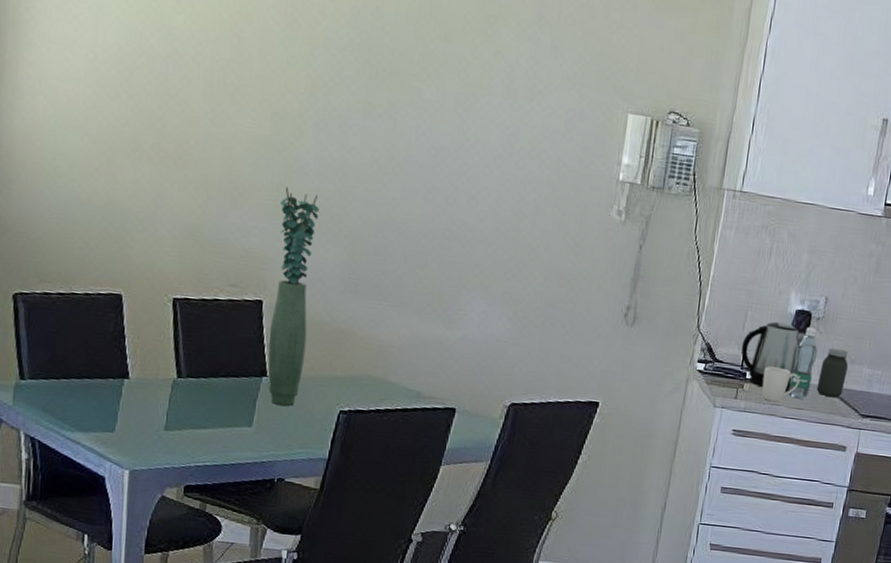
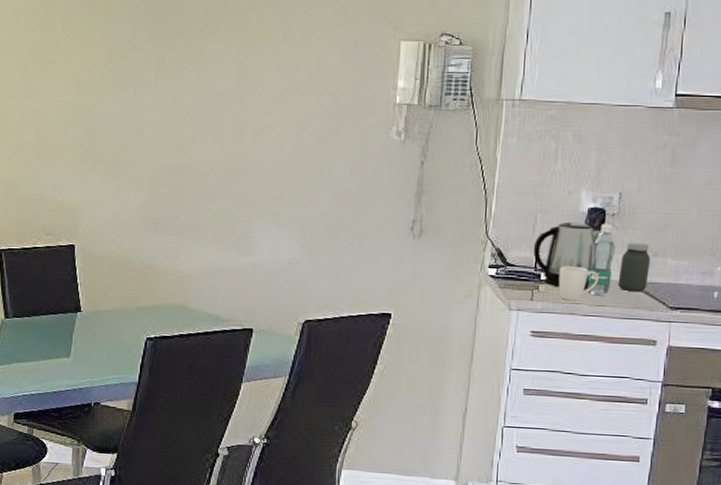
vase: present [268,187,320,406] -> none [81,143,121,337]

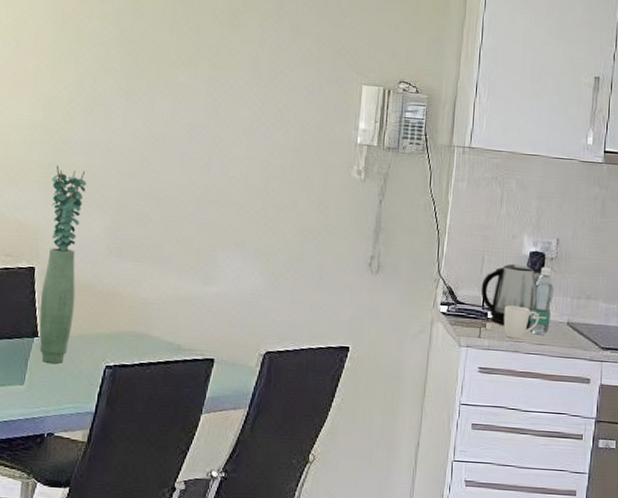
vase: none [81,143,121,337] -> present [39,165,87,364]
jar: present [618,242,650,292] -> none [556,285,584,333]

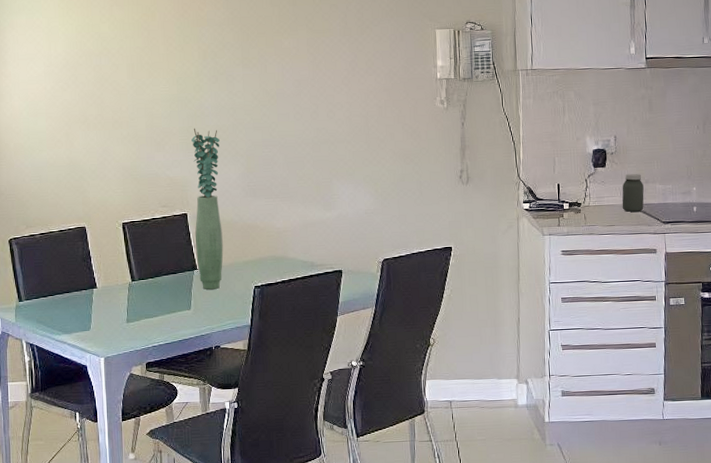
kettle: present [481,263,541,328] -> none [555,161,604,214]
mug: present [503,305,539,340] -> none [577,196,608,224]
bottle: present [529,267,554,336] -> none [599,161,617,218]
jar: none [556,285,584,333] -> present [622,173,644,213]

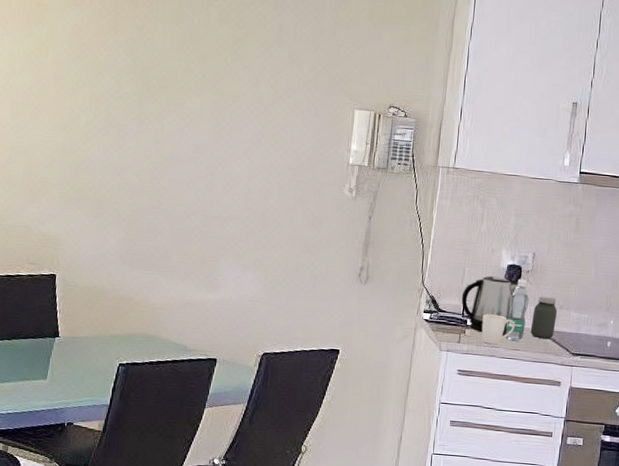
vase: present [191,128,224,289] -> none [60,182,103,361]
kettle: none [555,161,604,214] -> present [461,275,517,335]
mug: none [577,196,608,224] -> present [481,314,515,345]
bottle: none [599,161,617,218] -> present [505,279,530,342]

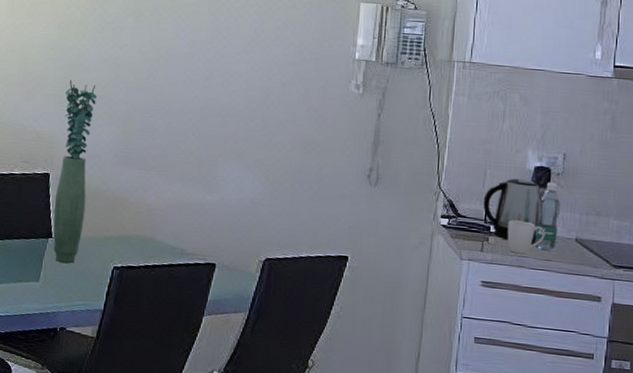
vase: none [60,182,103,361] -> present [53,79,98,263]
jar: present [530,295,557,340] -> none [563,201,594,249]

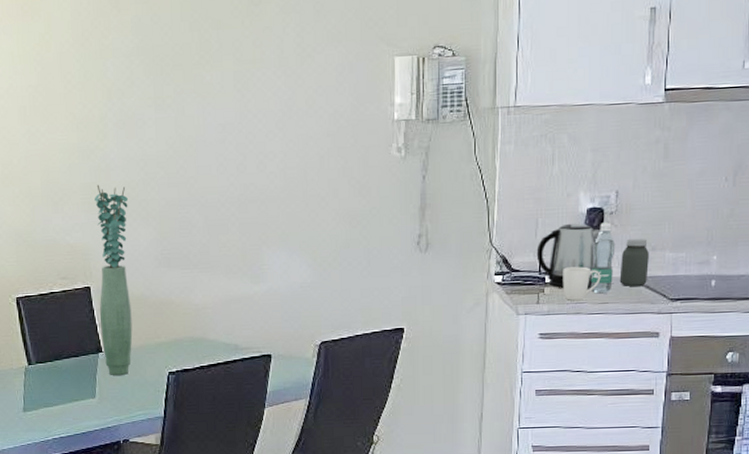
jar: none [563,201,594,249] -> present [619,238,649,287]

